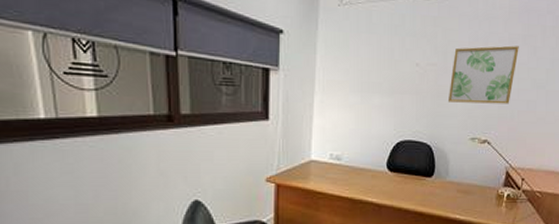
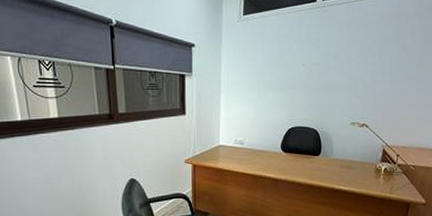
wall art: present [449,45,519,104] -> none [331,45,391,94]

